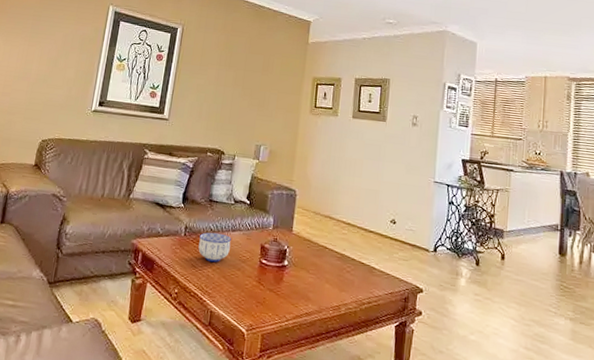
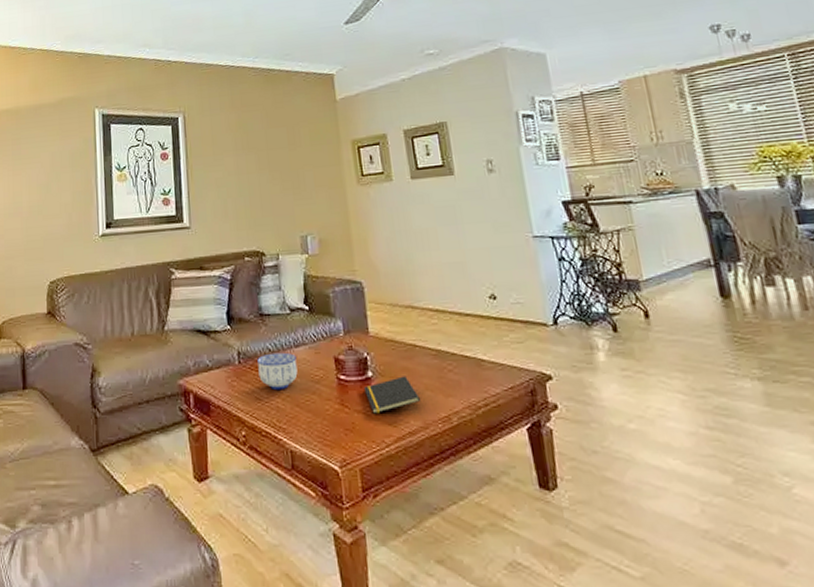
notepad: none [278,269,320,295] -> present [363,376,420,414]

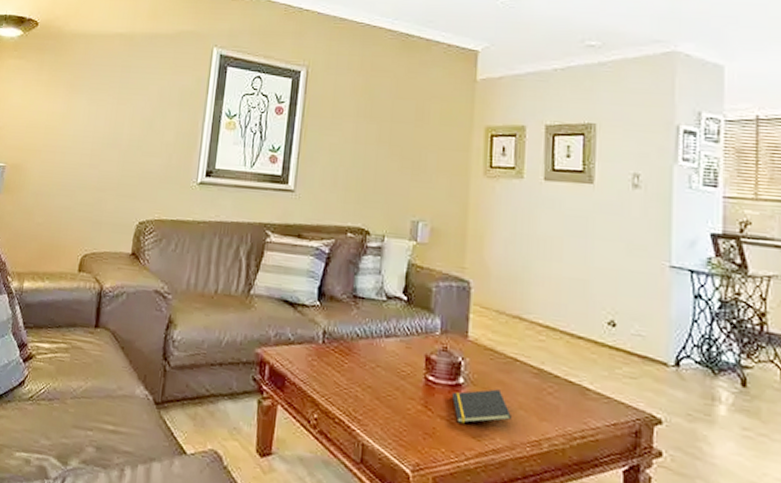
bowl: present [257,352,298,391] -> none [341,338,385,380]

